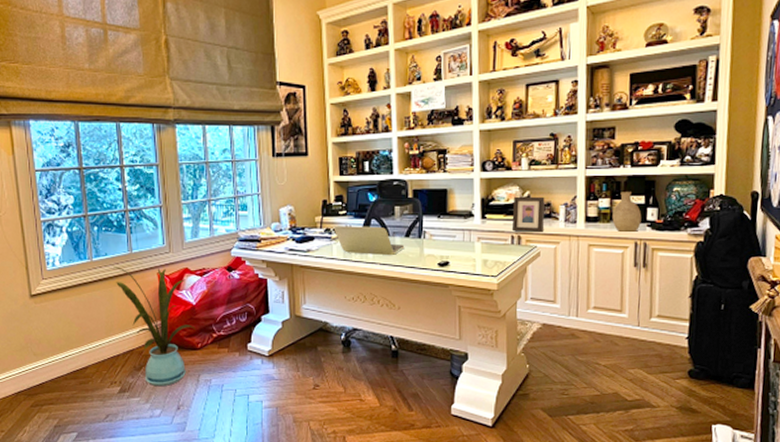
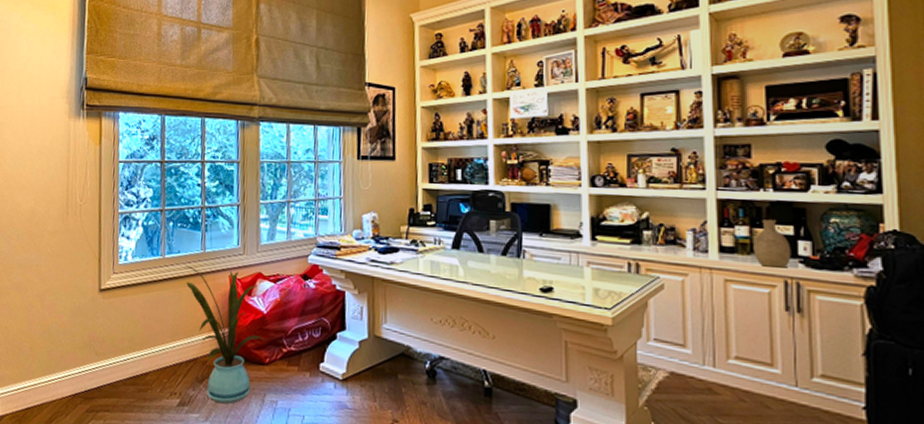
laptop: present [333,226,405,255] -> none [420,237,501,275]
picture frame: present [512,196,545,233] -> none [629,217,668,262]

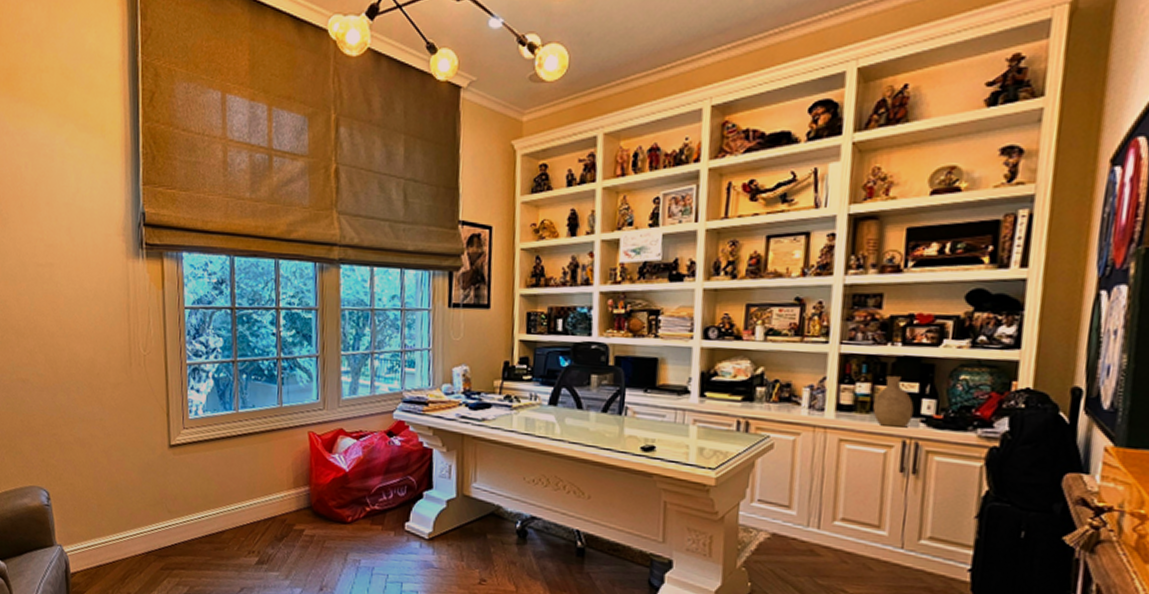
house plant: present [185,265,265,404] -> none [260,421,347,563]

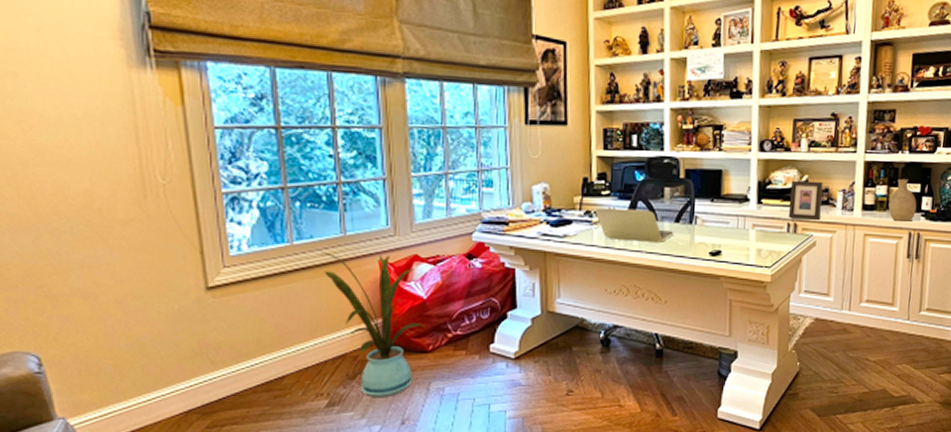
house plant: none [260,421,347,563] -> present [321,252,426,398]
laptop: none [515,393,601,433] -> present [594,208,674,242]
picture frame: none [739,372,784,420] -> present [789,180,823,221]

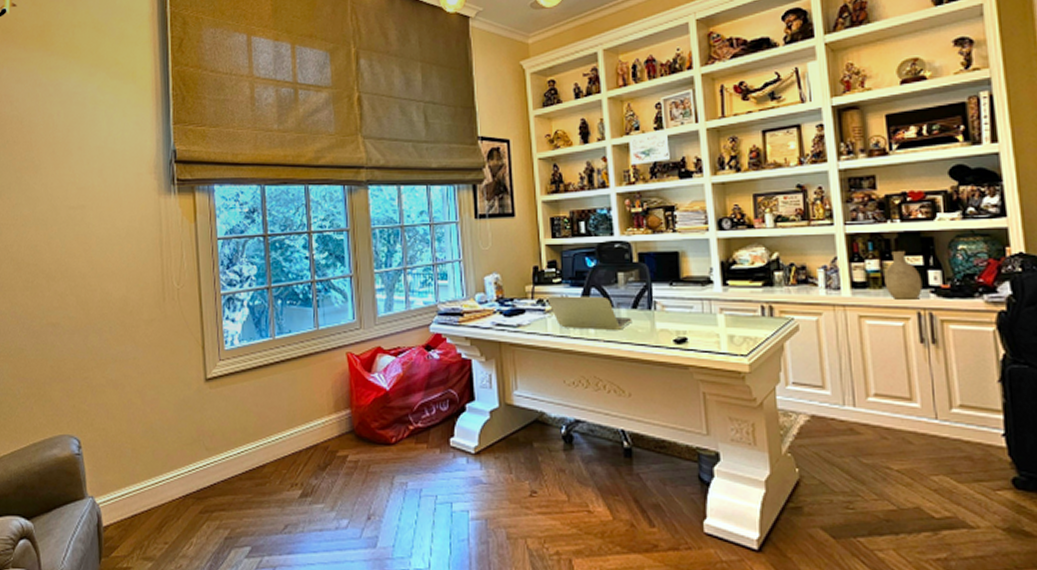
house plant: present [321,252,426,398] -> none [298,345,389,491]
picture frame: present [789,180,823,221] -> none [760,258,800,302]

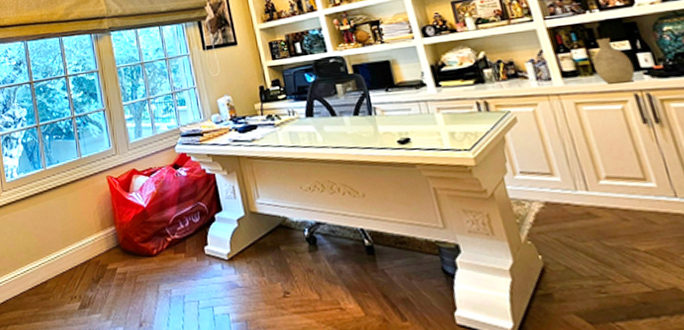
laptop: present [547,296,633,330] -> none [275,107,356,139]

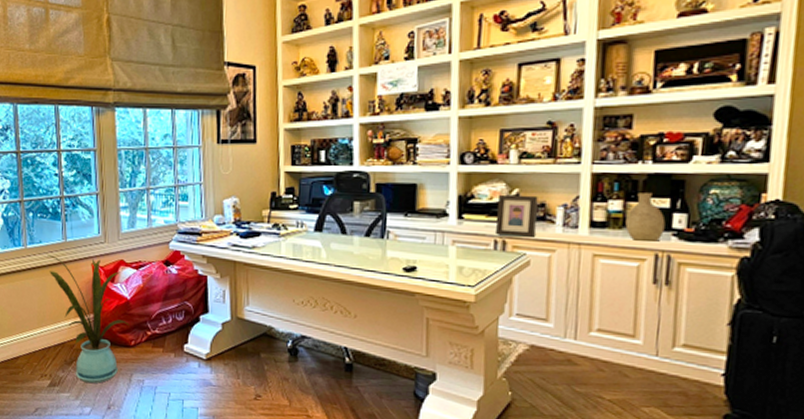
house plant: none [65,171,149,301] -> present [47,255,129,384]
picture frame: none [467,55,514,97] -> present [496,194,538,239]

